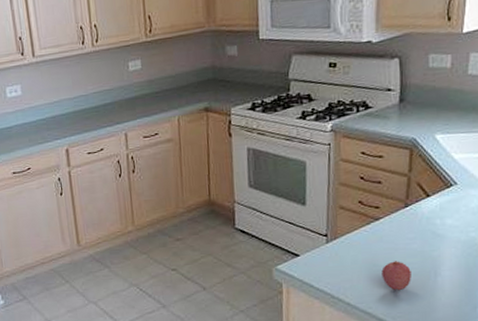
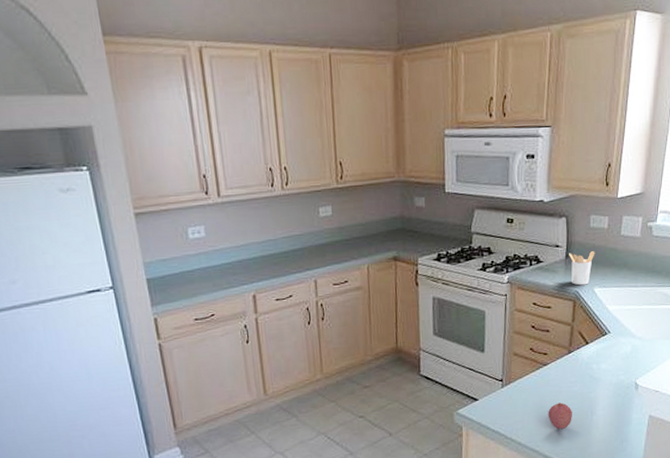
utensil holder: none [403,93,436,132] -> present [569,251,595,286]

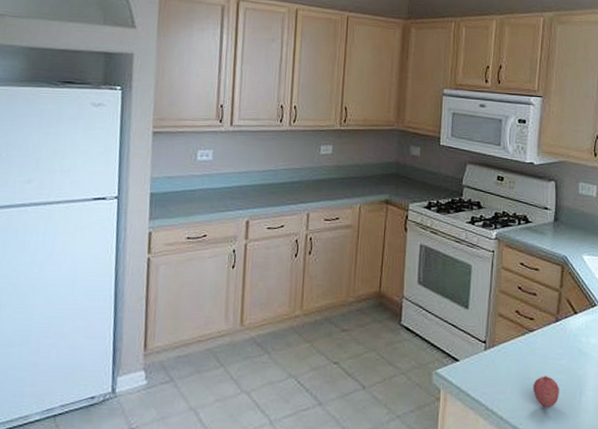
utensil holder: present [569,251,595,286] -> none [558,217,584,251]

